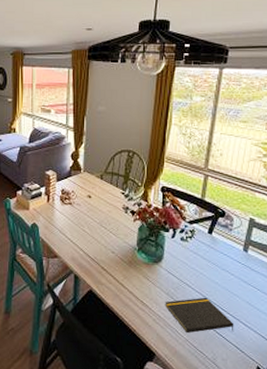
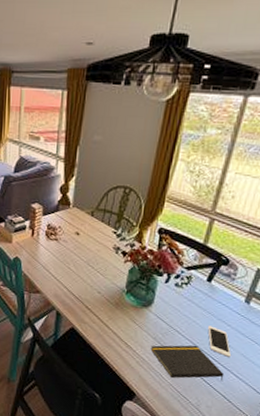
cell phone: none [214,276,238,306] -> present [208,325,232,357]

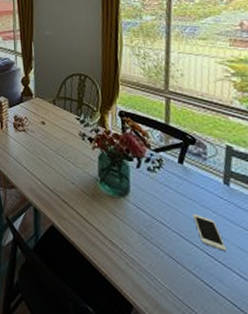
notepad: present [150,345,225,382] -> none [137,238,226,284]

